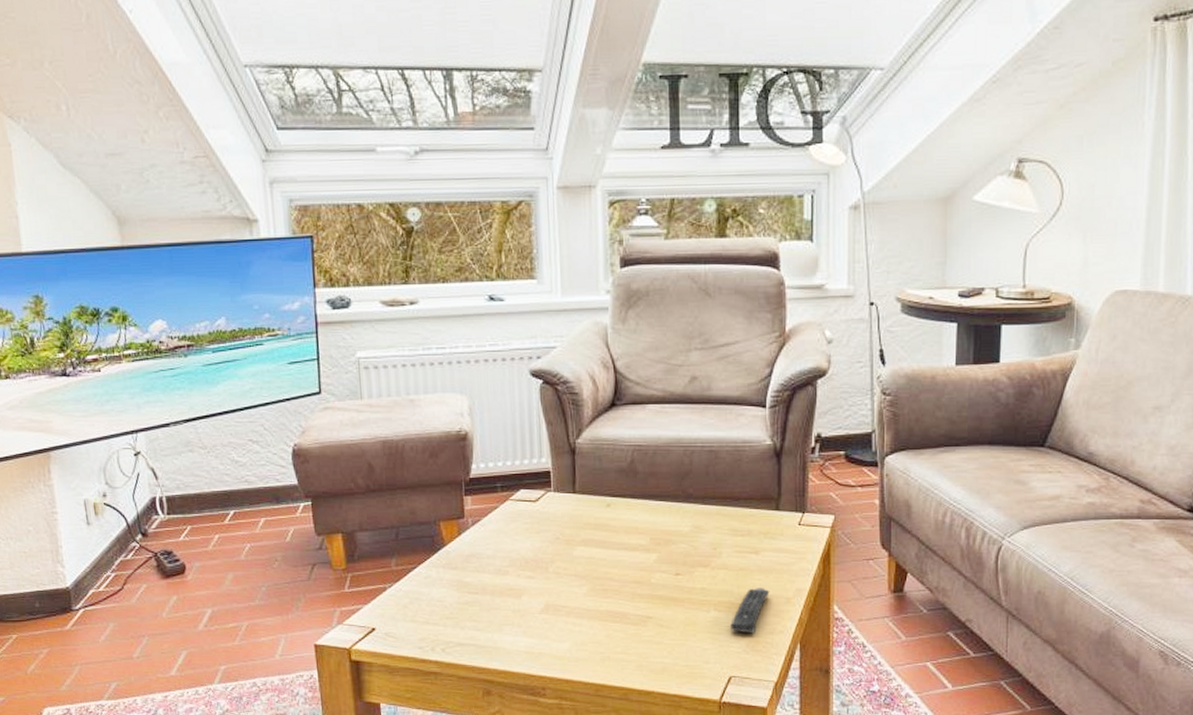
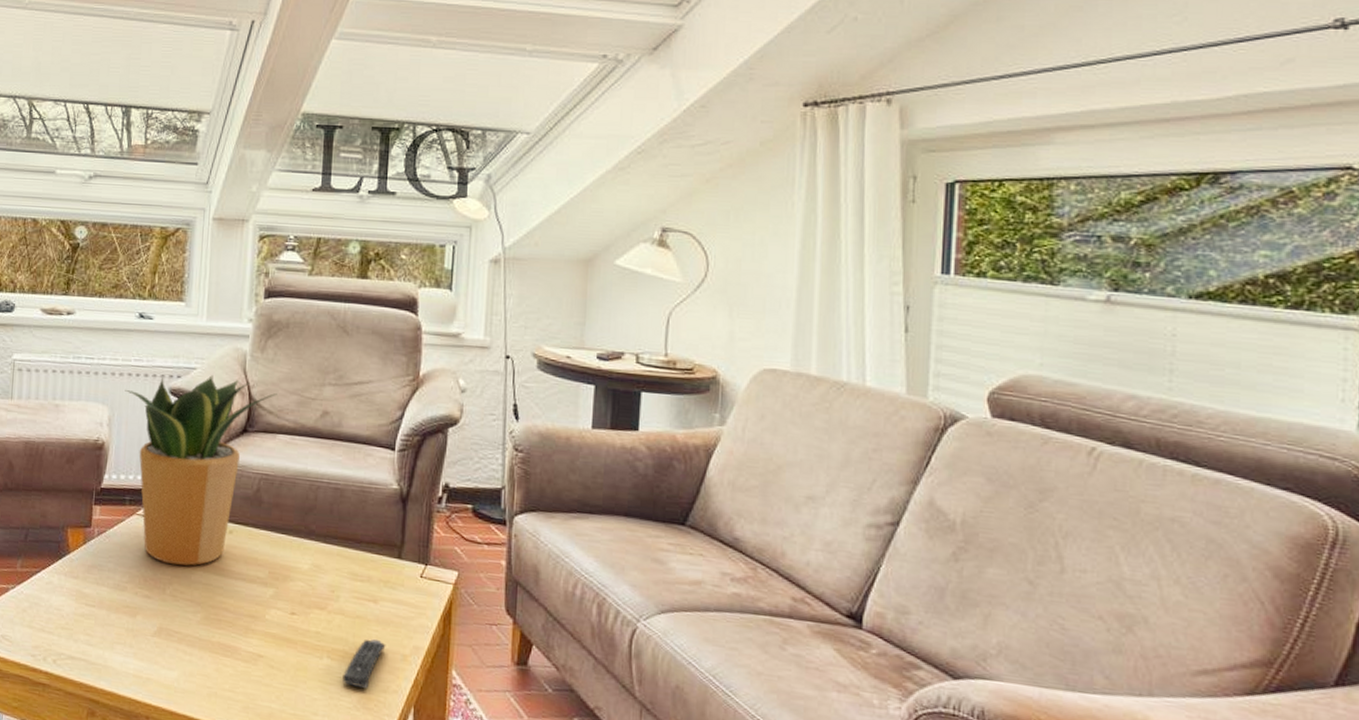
potted plant: none [483,352,643,544] -> present [125,375,277,566]

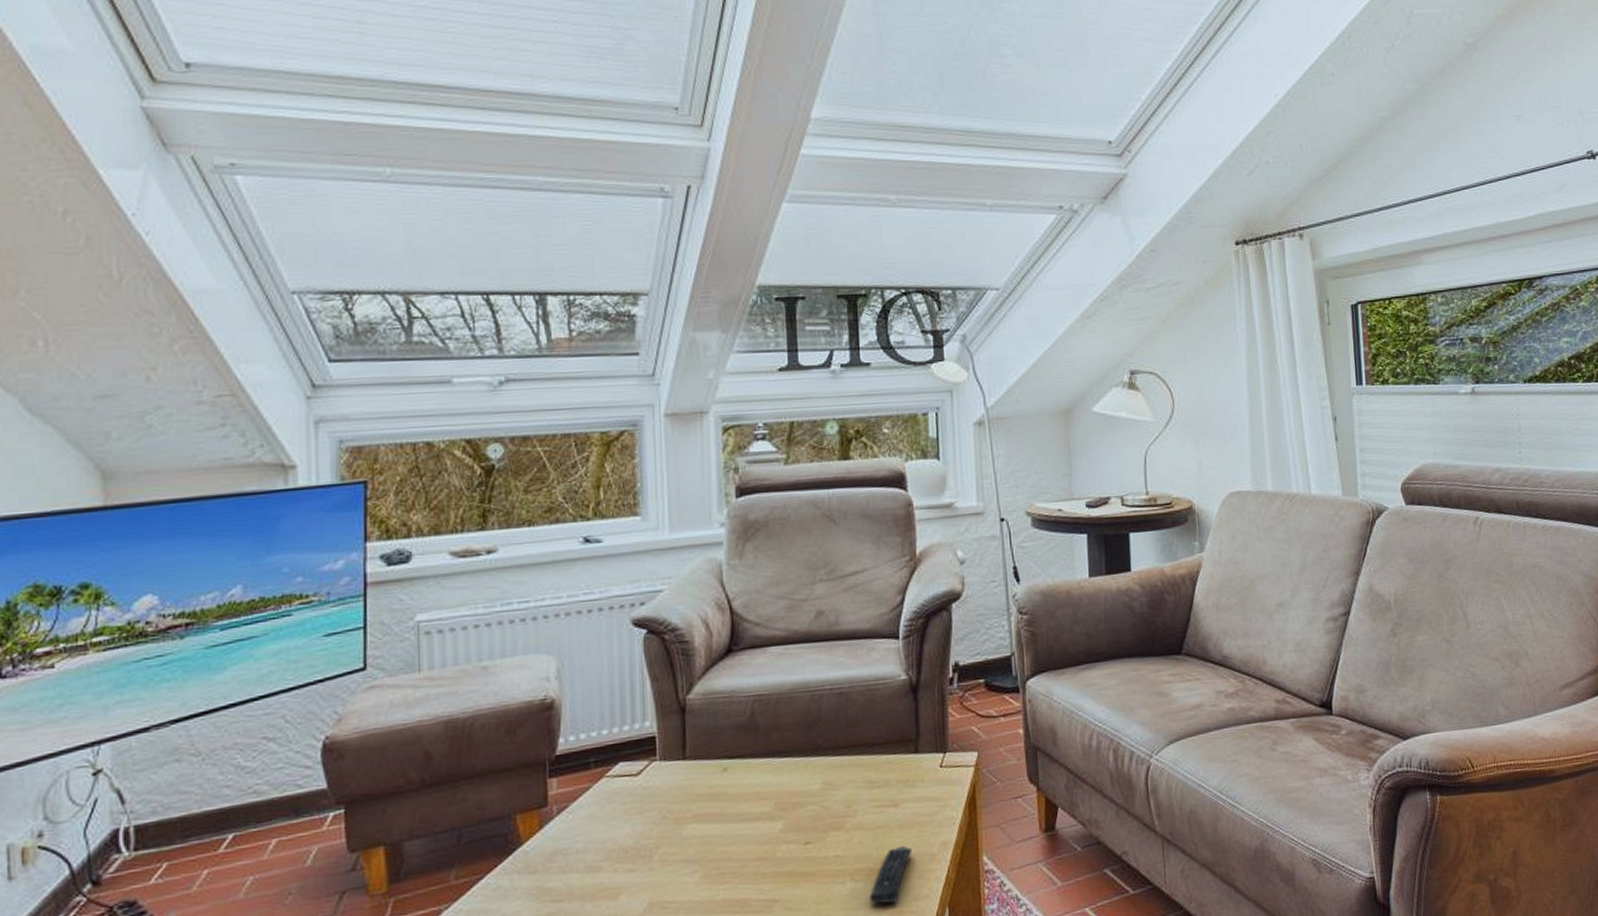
potted plant: present [125,375,277,566] -> none [574,594,763,825]

